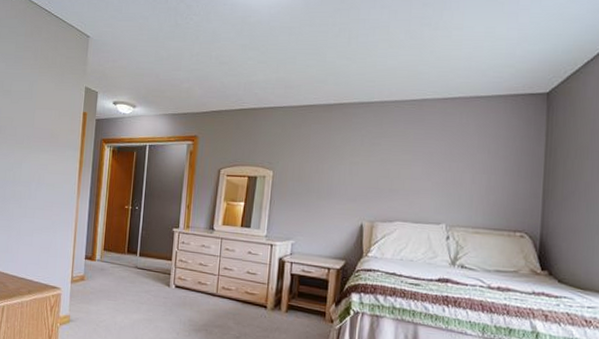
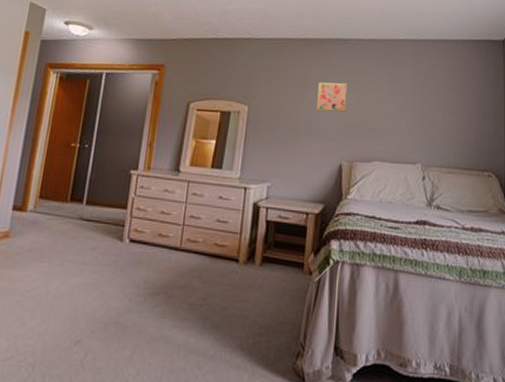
wall art: none [338,146,370,175] -> present [317,82,347,112]

